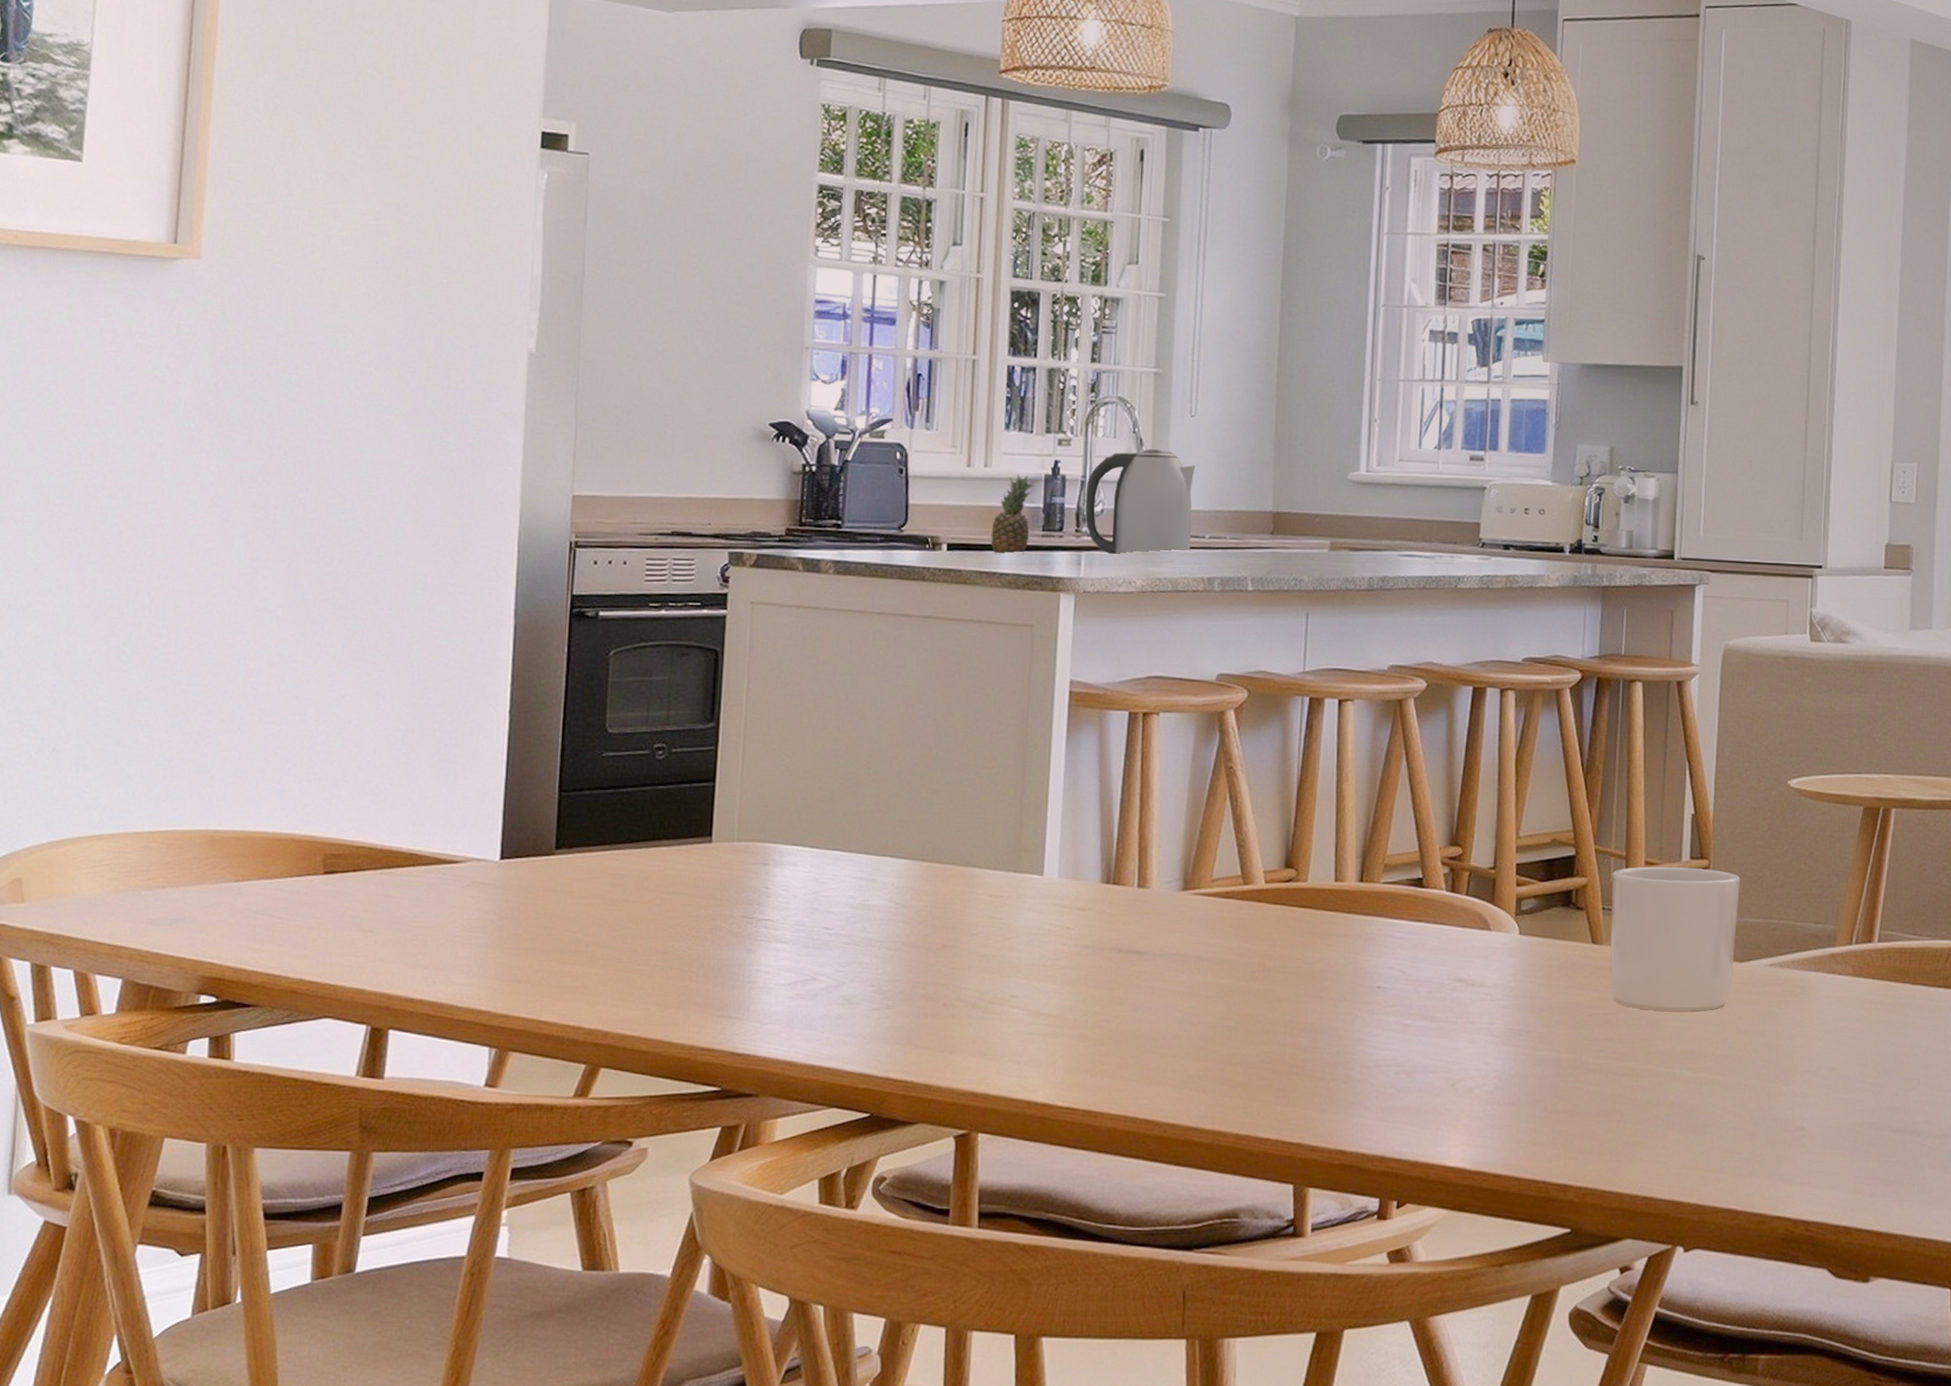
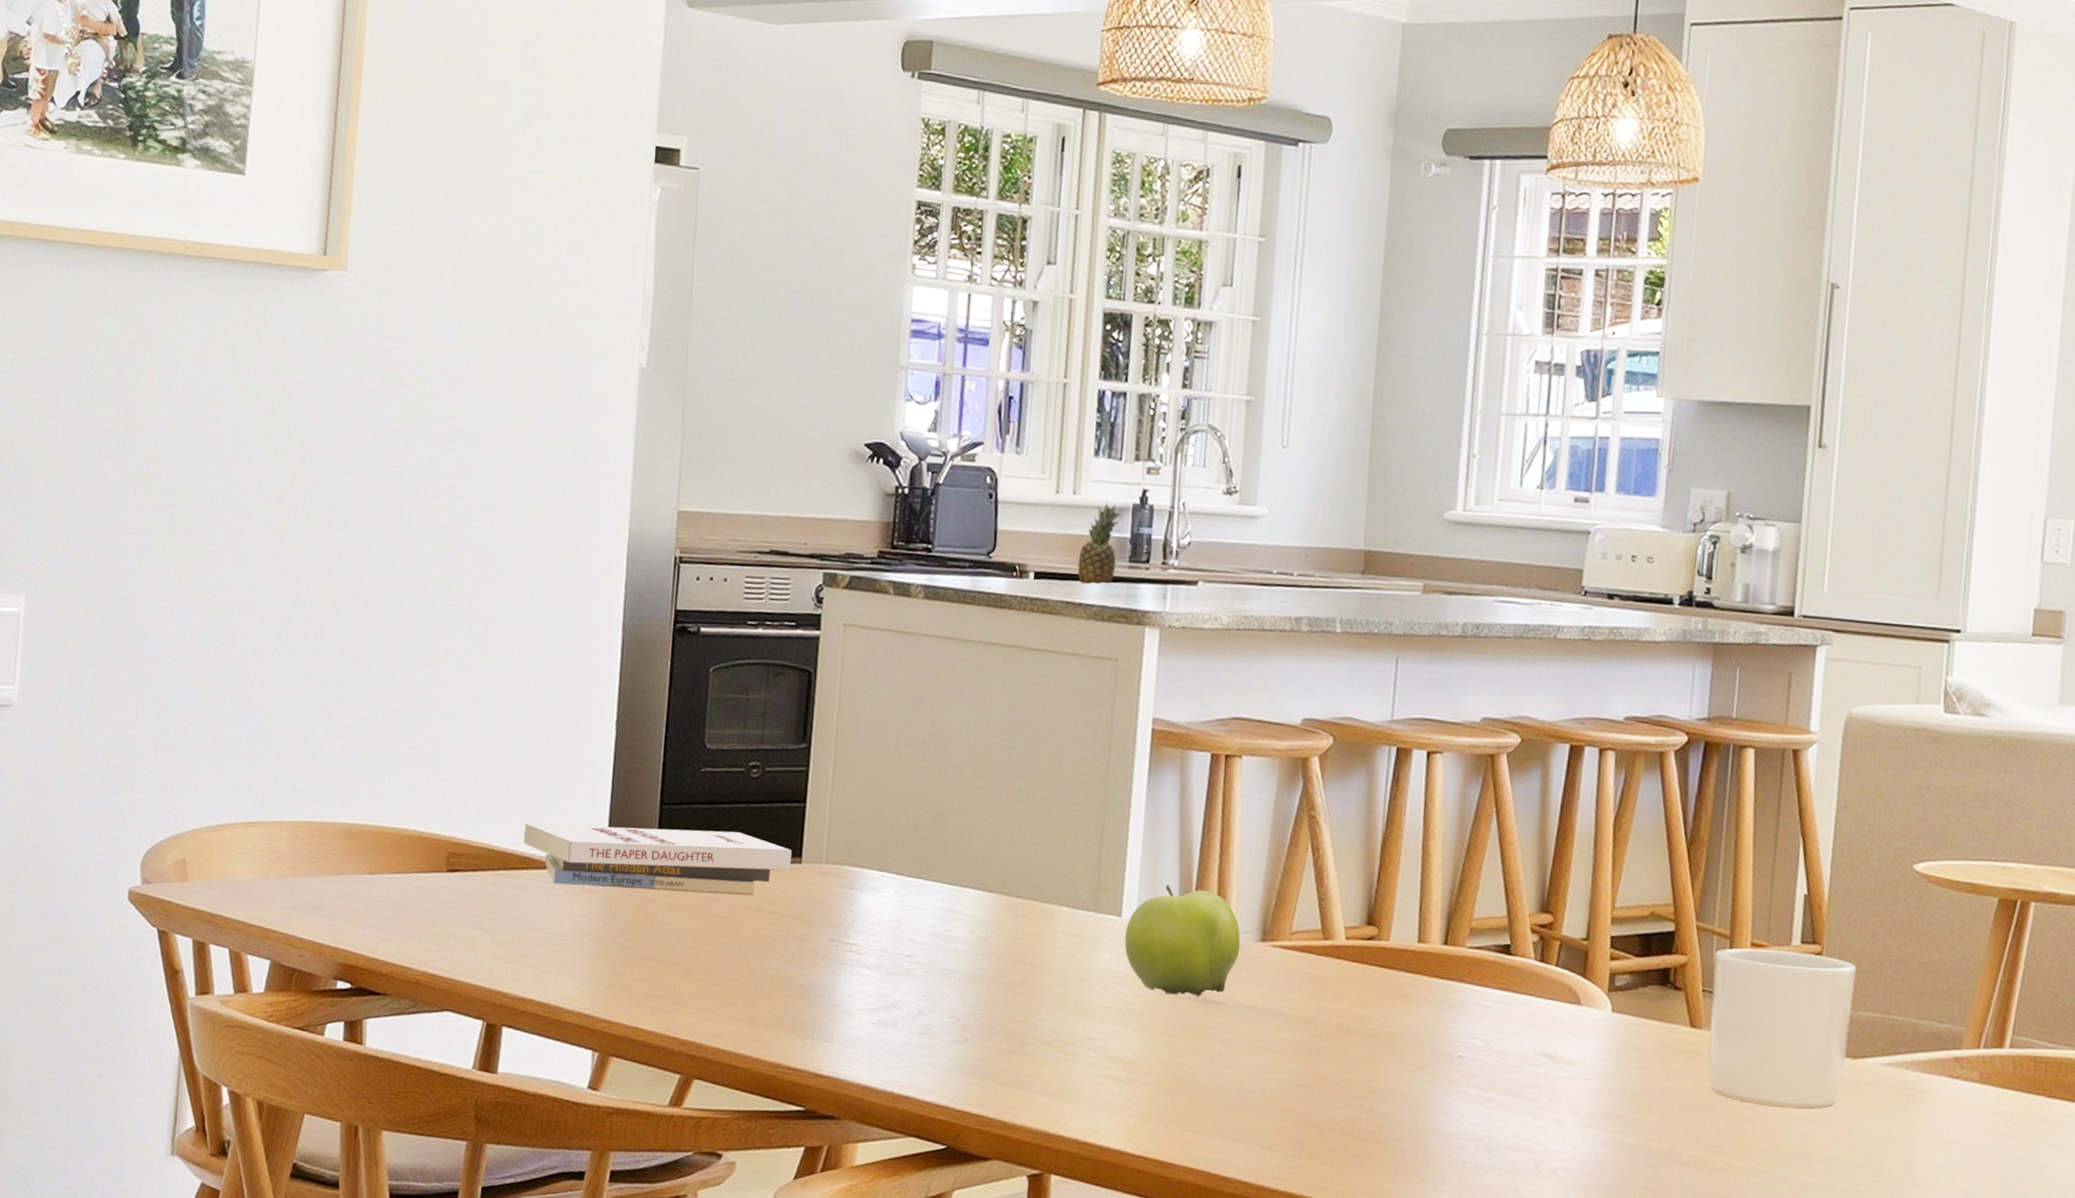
books: none [409,815,701,879] -> present [523,823,792,896]
fruit: none [1047,841,1163,947] -> present [1124,885,1241,996]
kettle: present [1085,448,1195,556] -> none [1172,480,1286,591]

